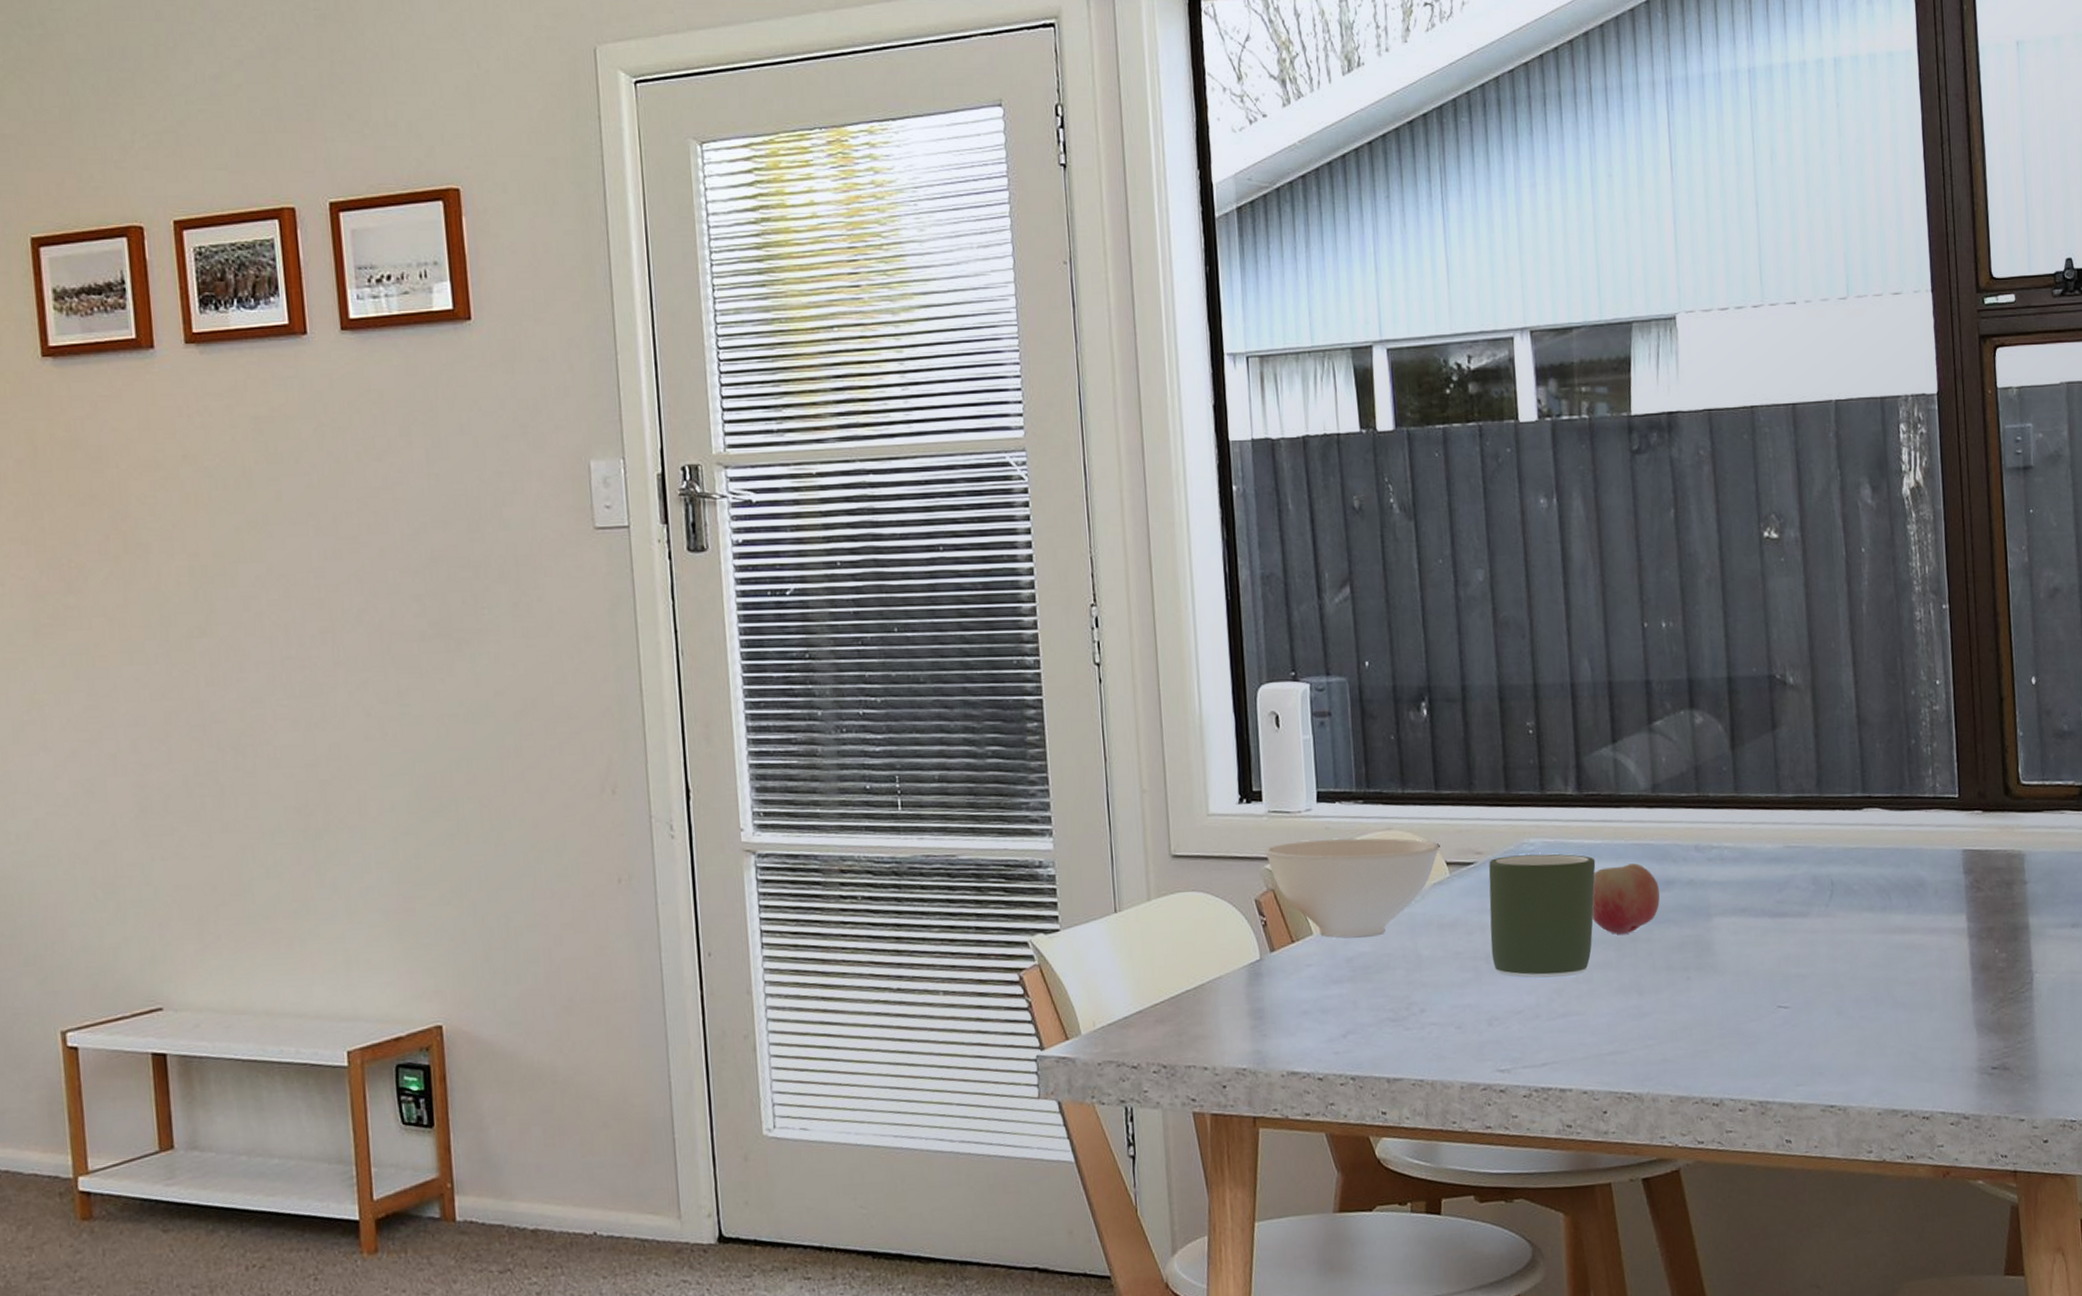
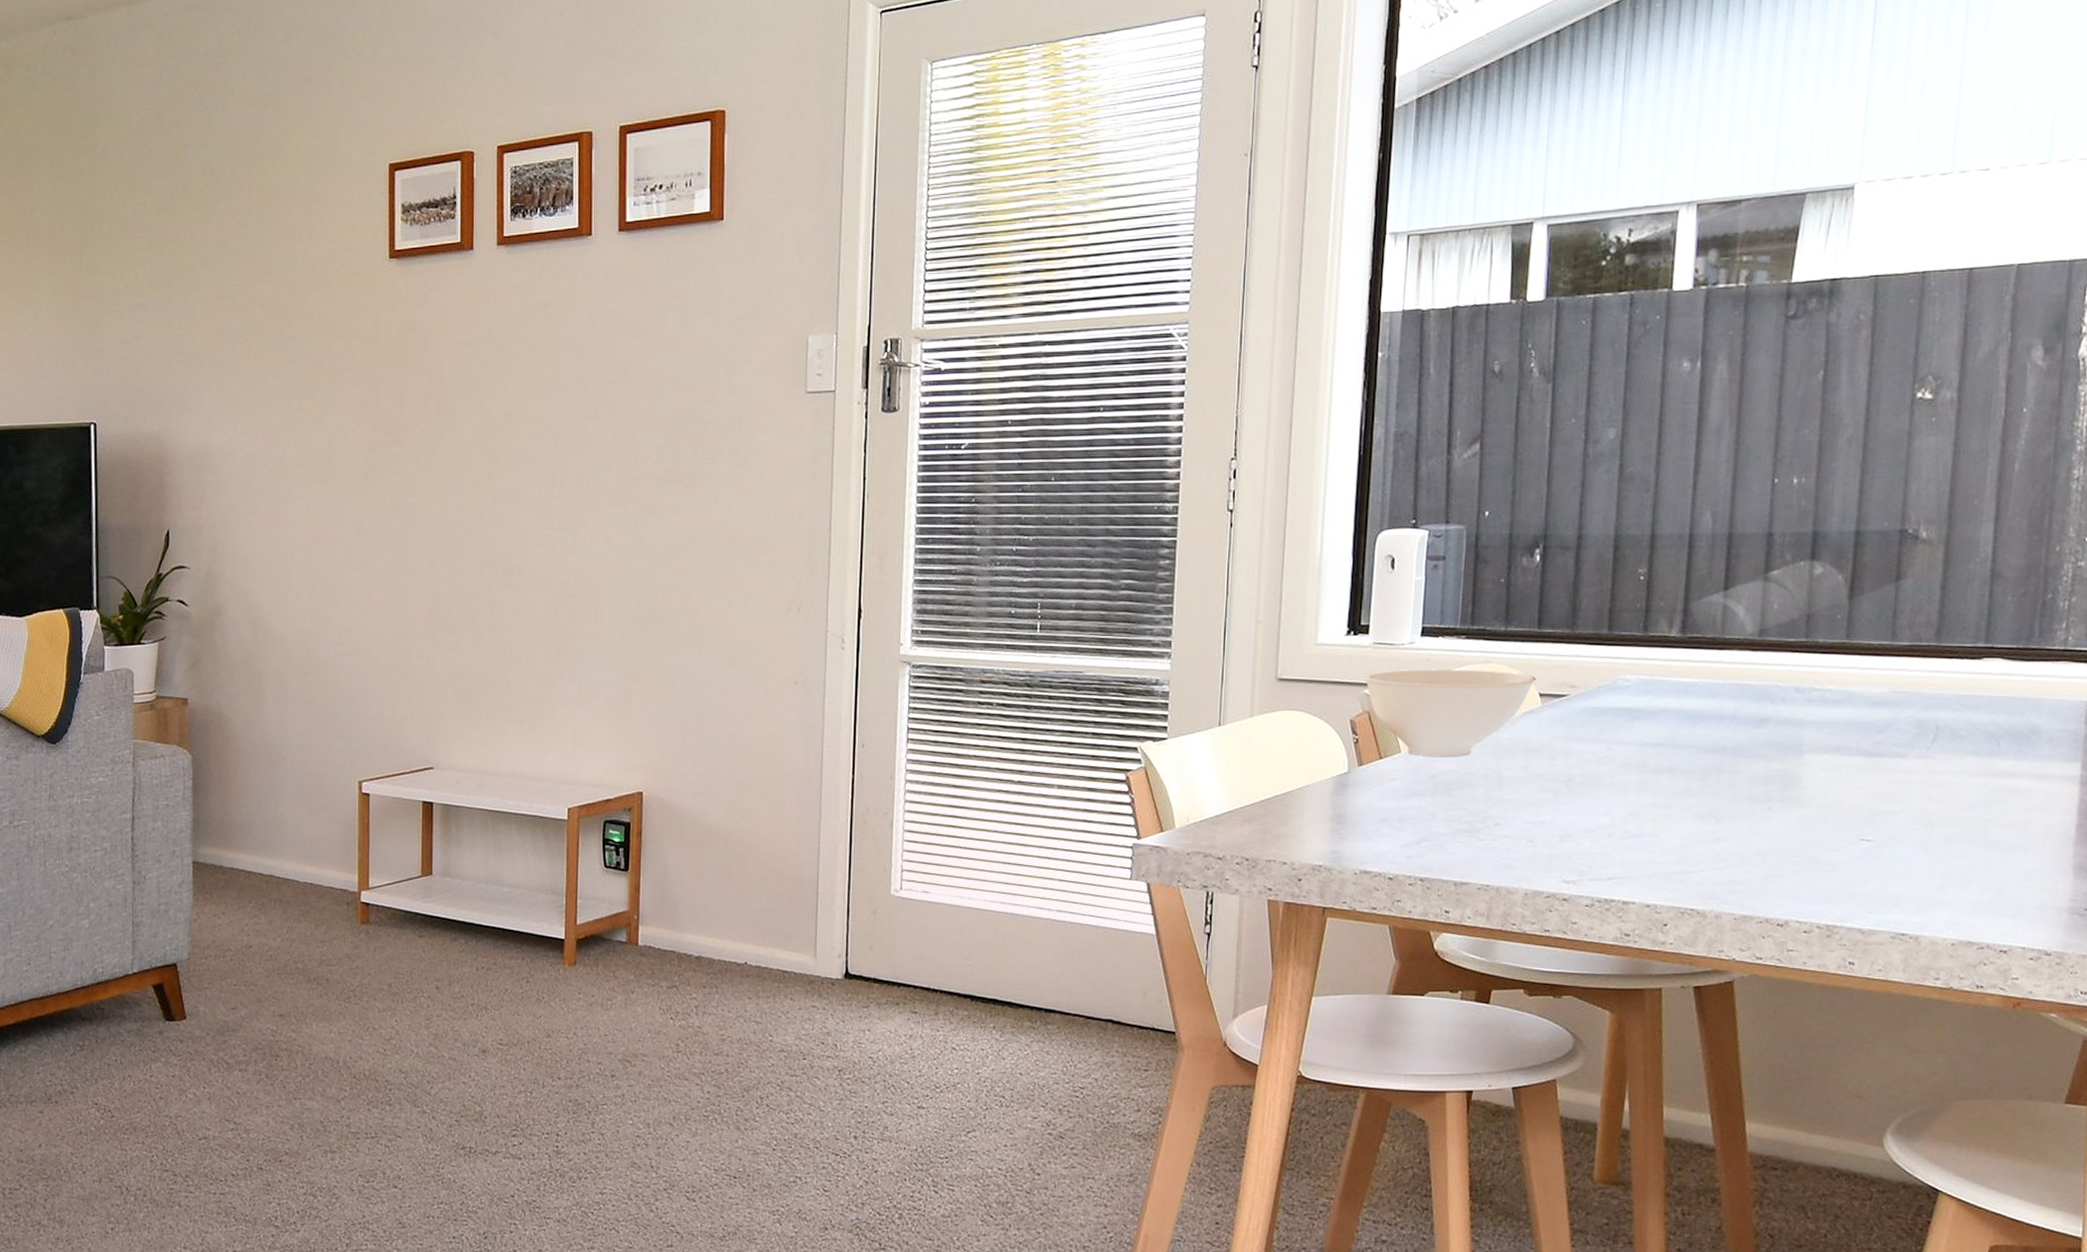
mug: present [1488,854,1596,979] -> none [1572,689,1690,802]
fruit: present [1591,863,1660,934] -> none [1679,701,1752,765]

